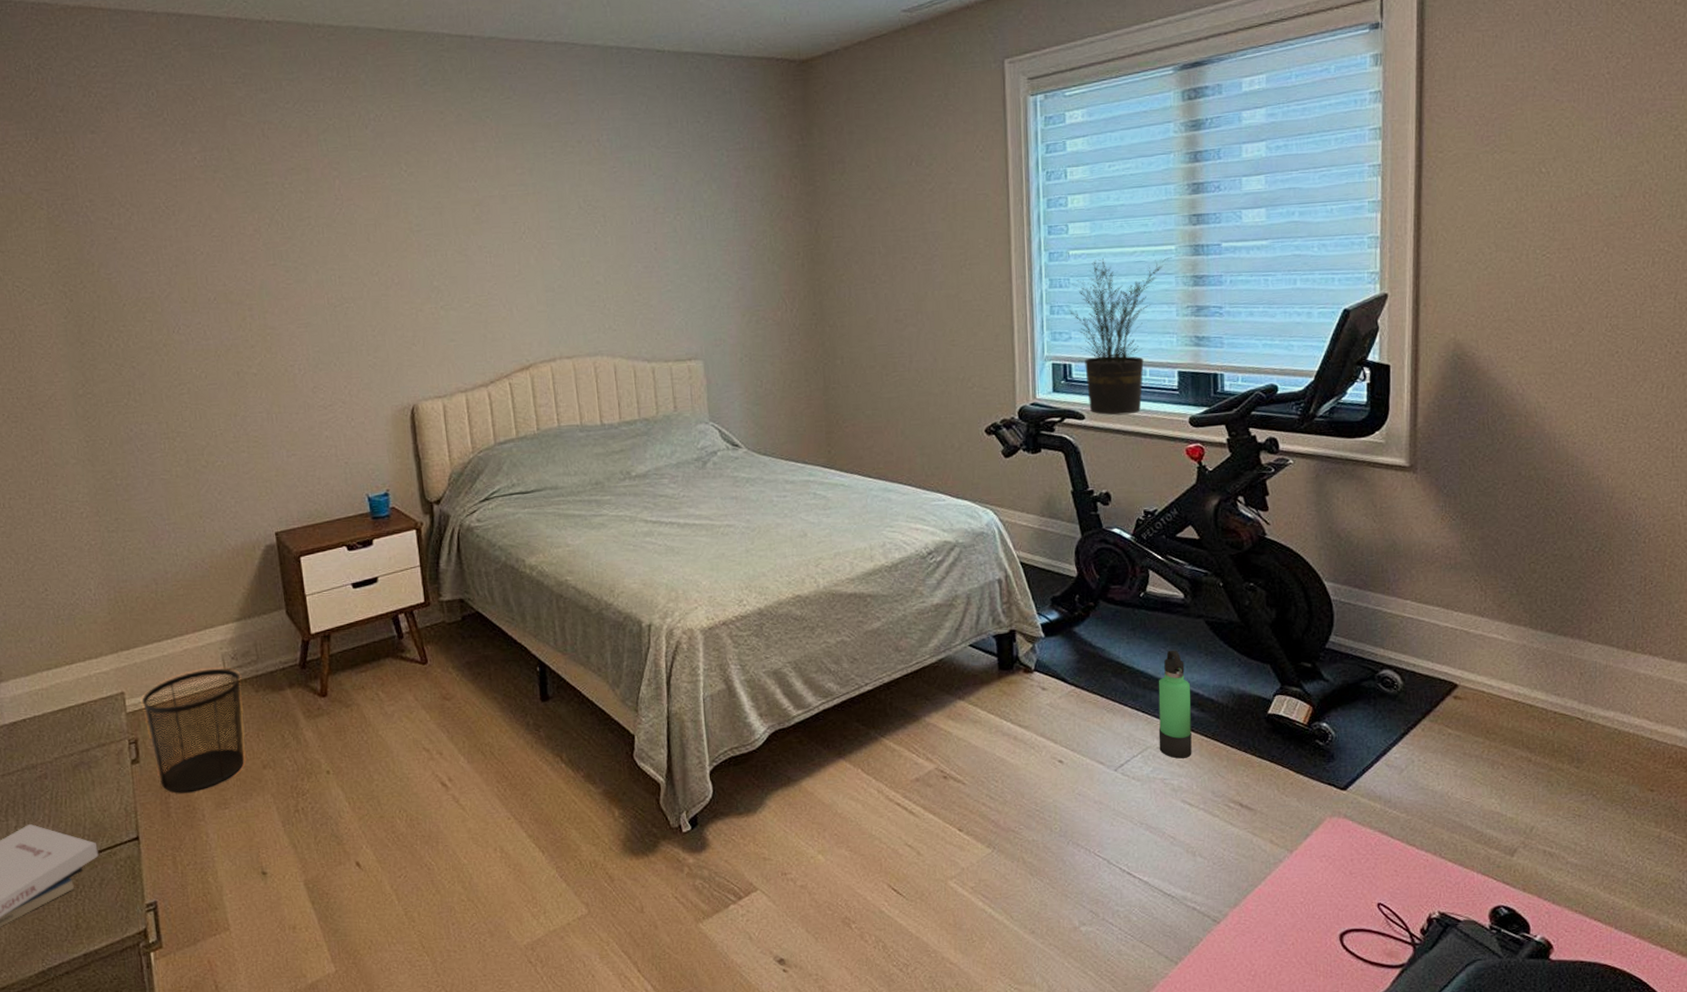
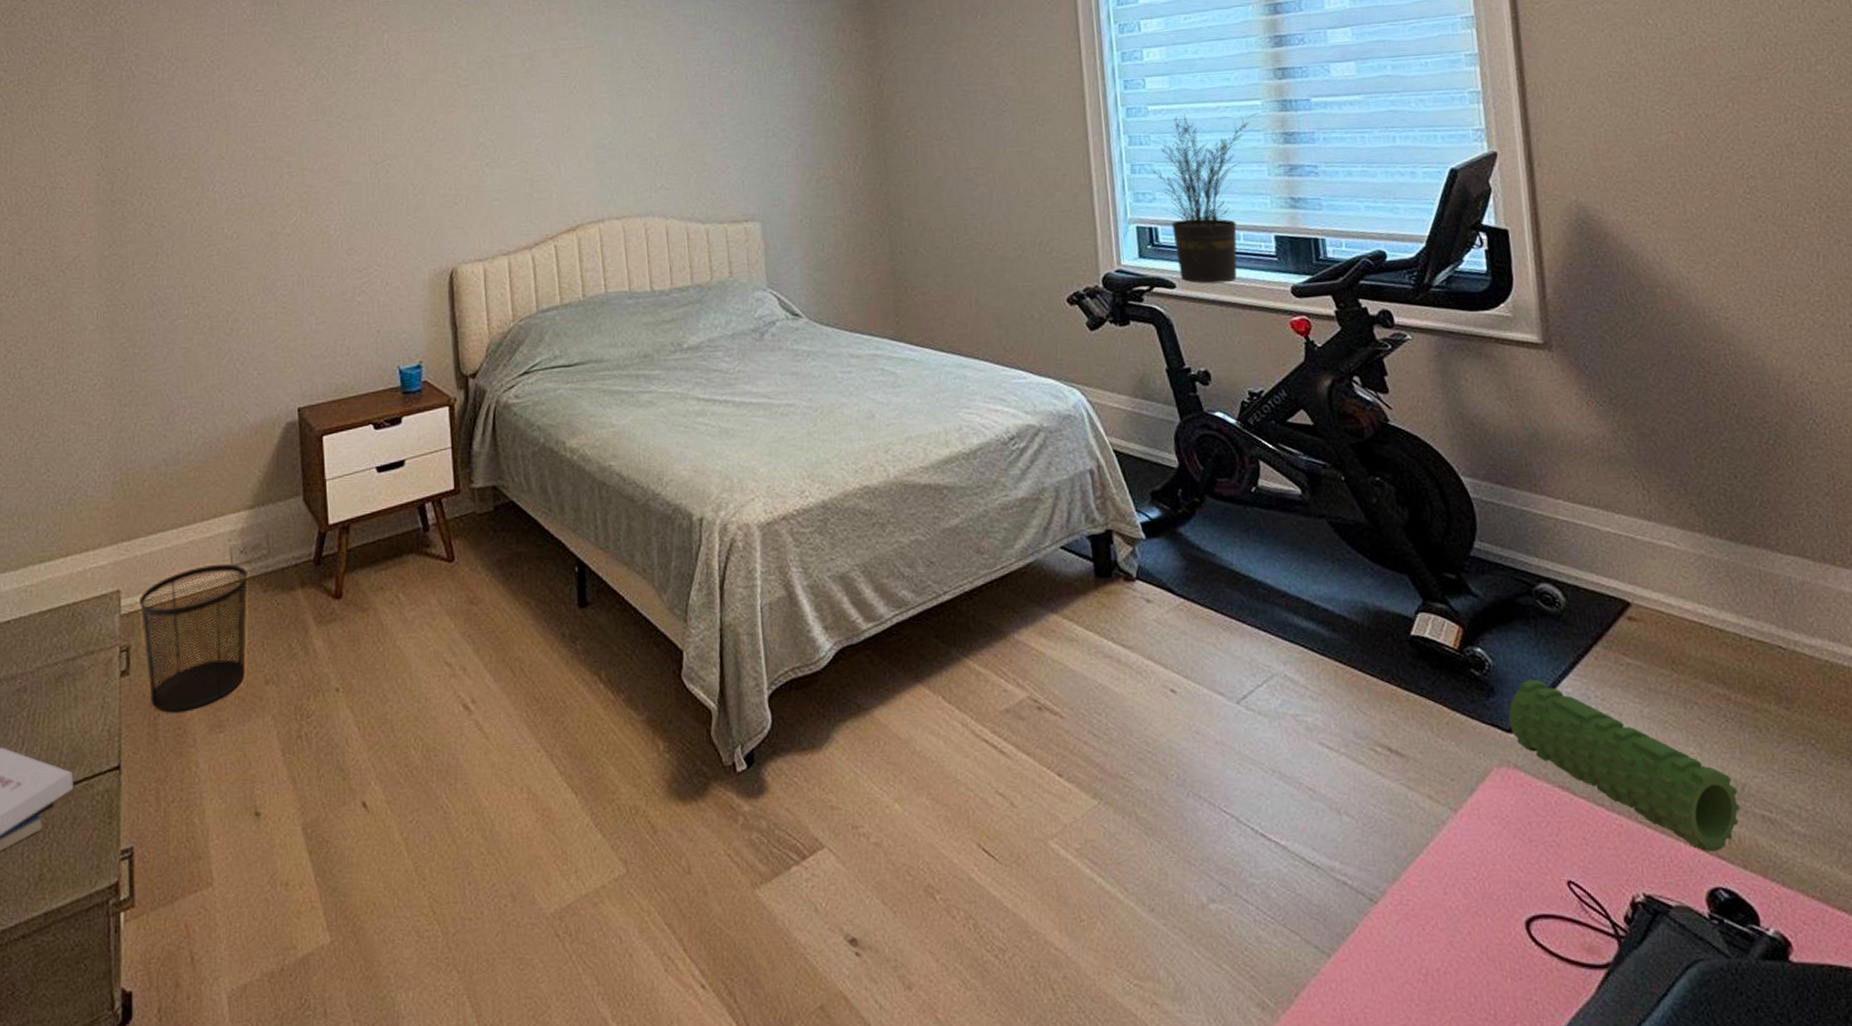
thermos bottle: present [1158,650,1192,759] -> none [1280,556,1326,690]
foam roller: none [1344,747,1527,879] -> present [1508,679,1740,853]

